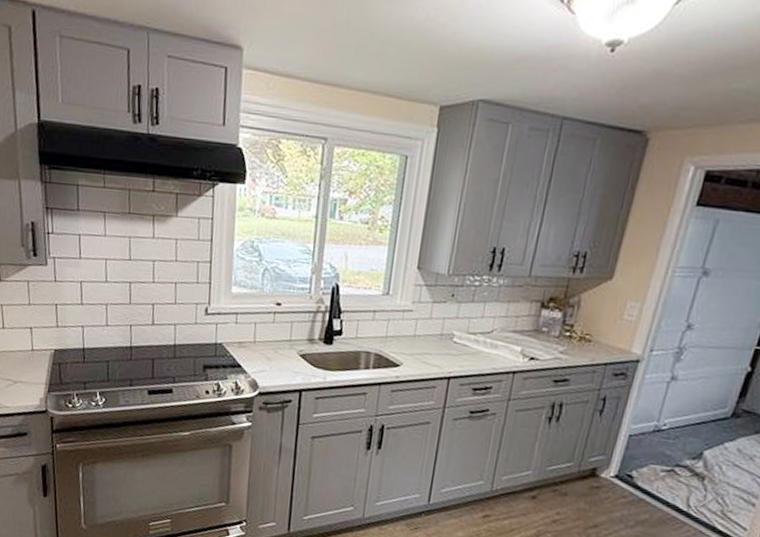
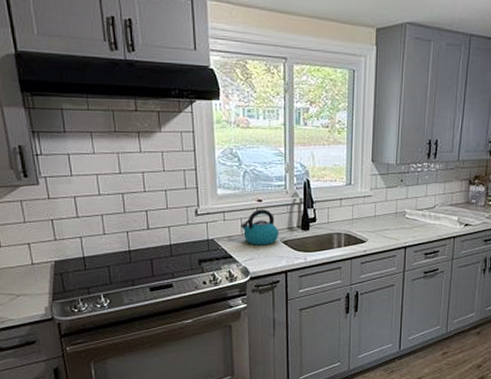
kettle: none [254,314,298,357] -> present [241,209,280,245]

